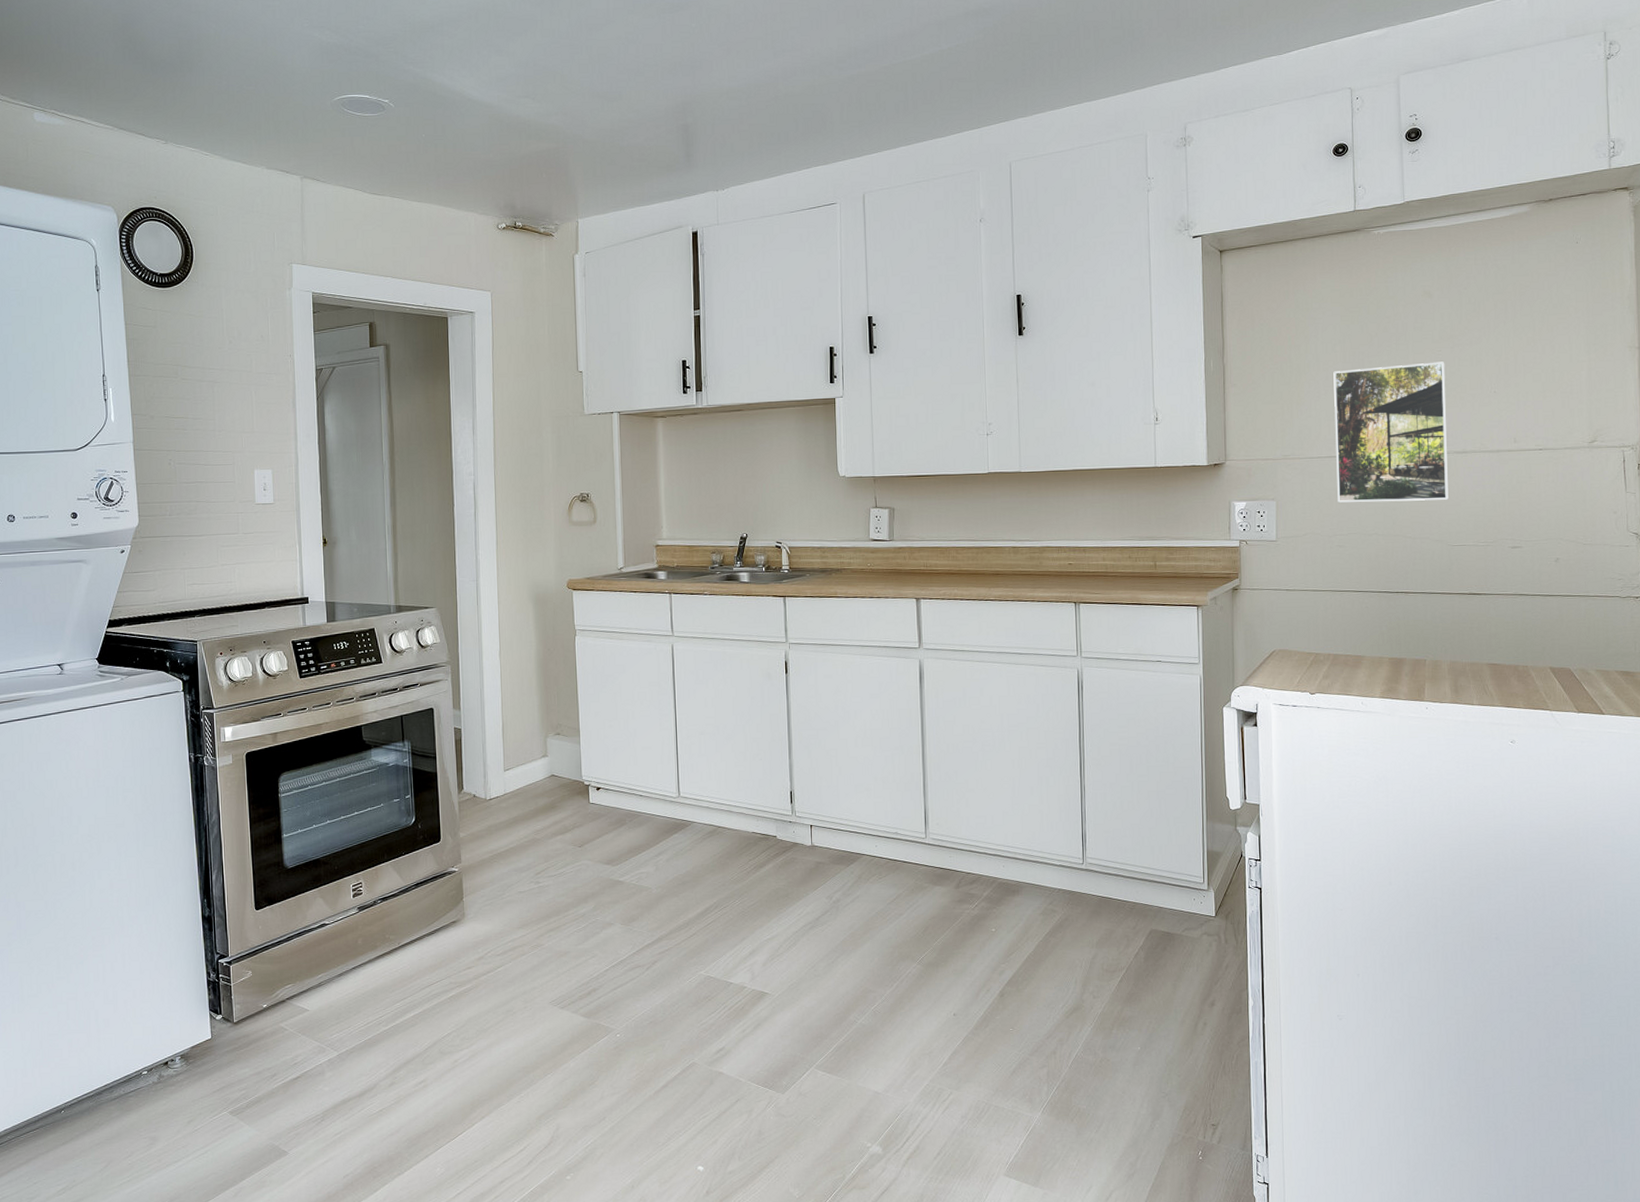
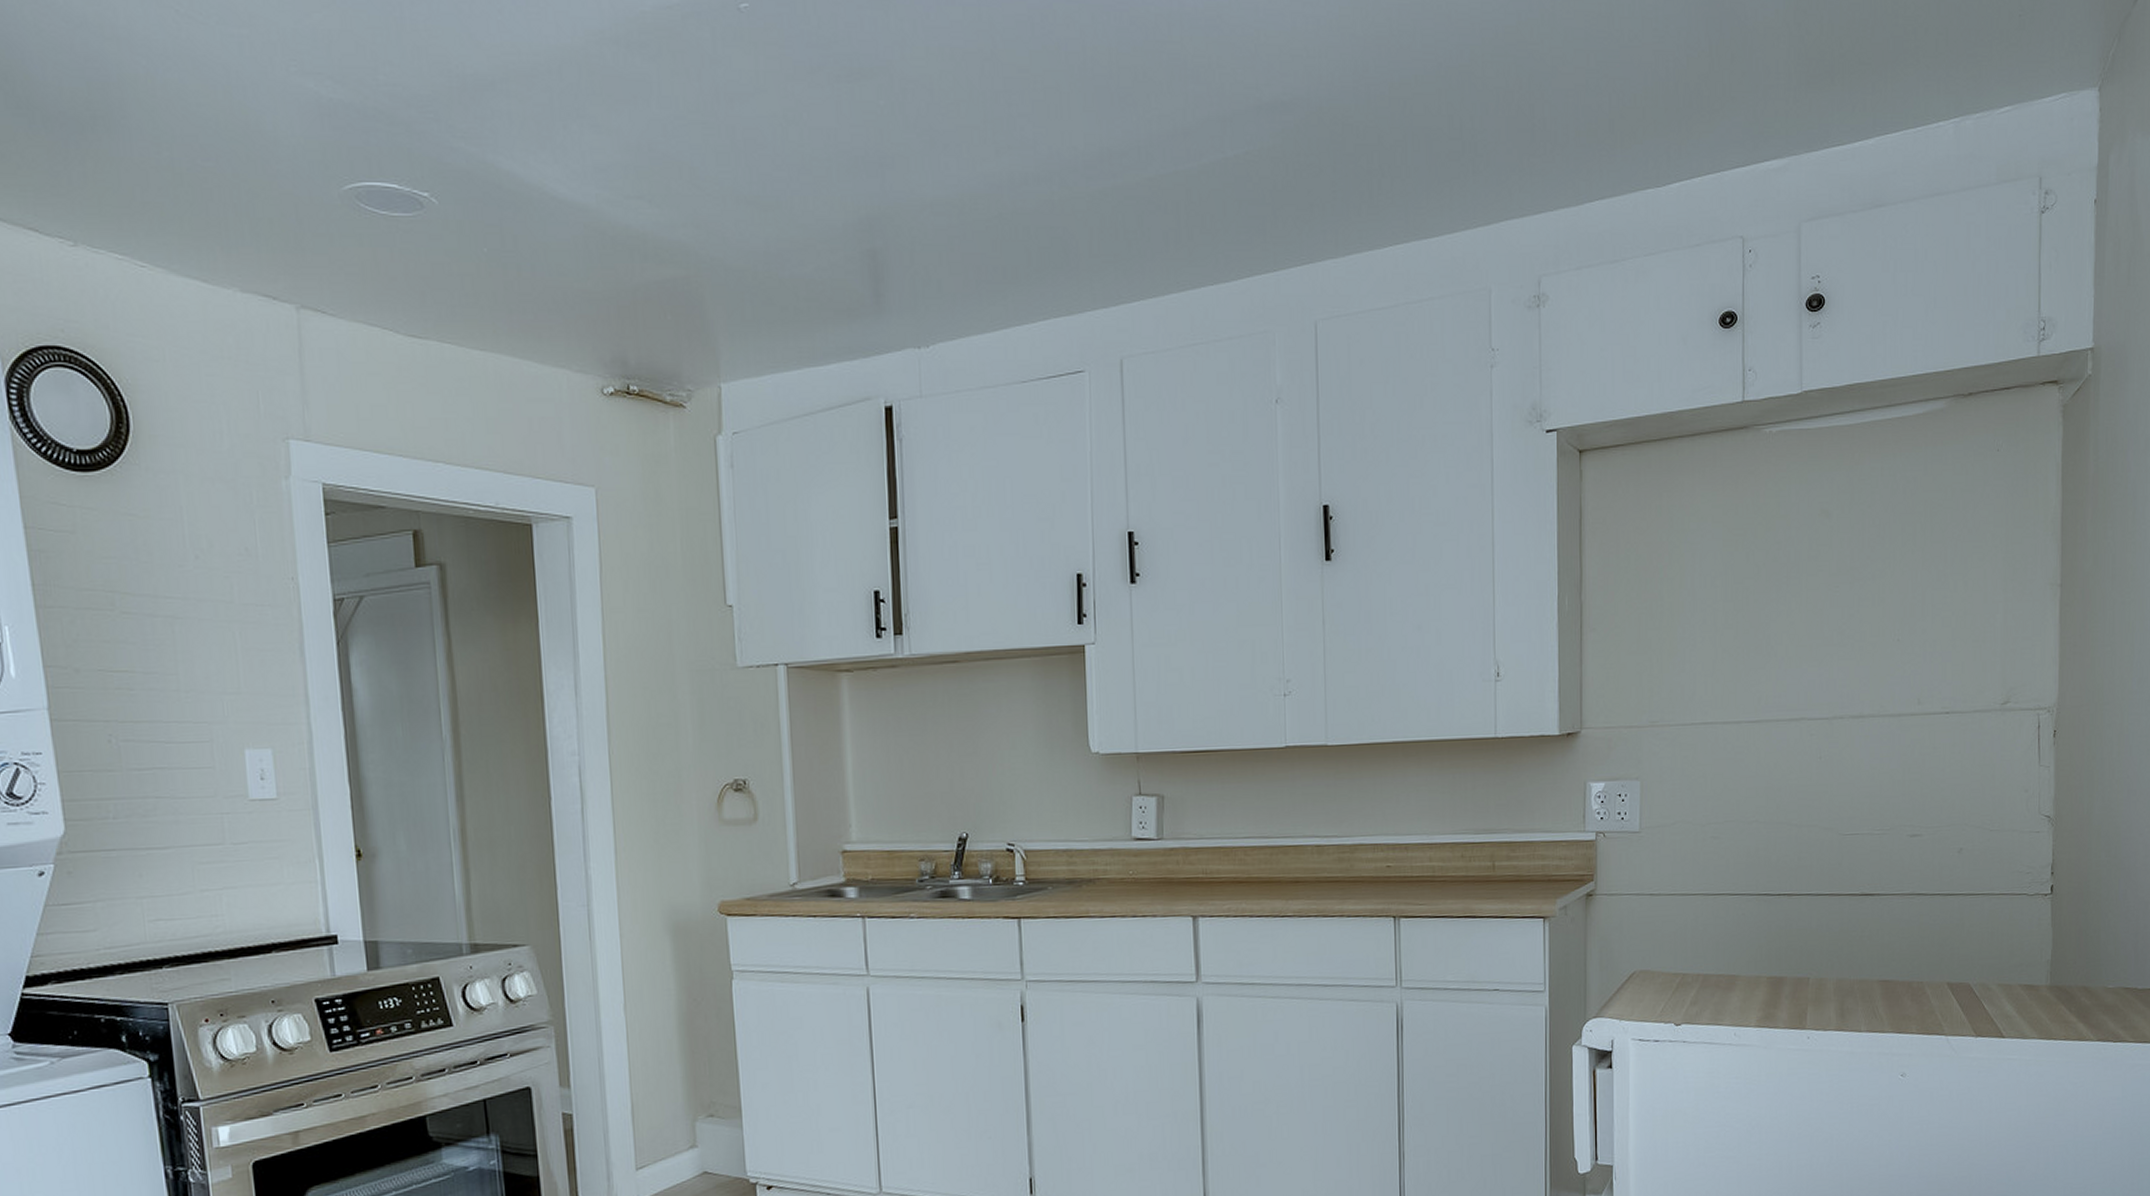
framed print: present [1333,361,1449,503] -> none [1712,601,1843,782]

